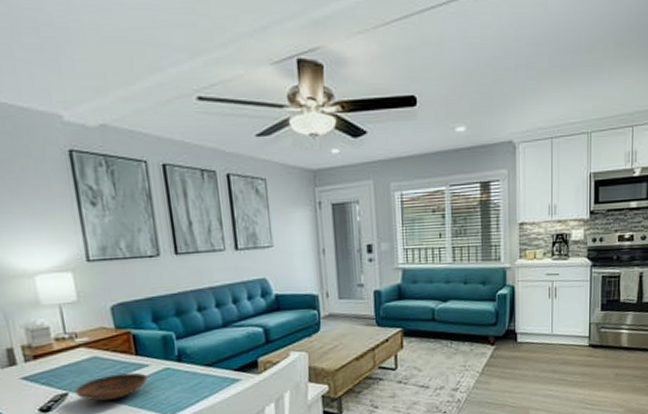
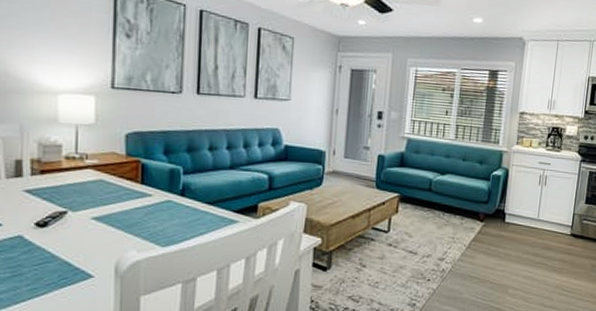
bowl: present [74,372,147,401] -> none [74,199,148,224]

